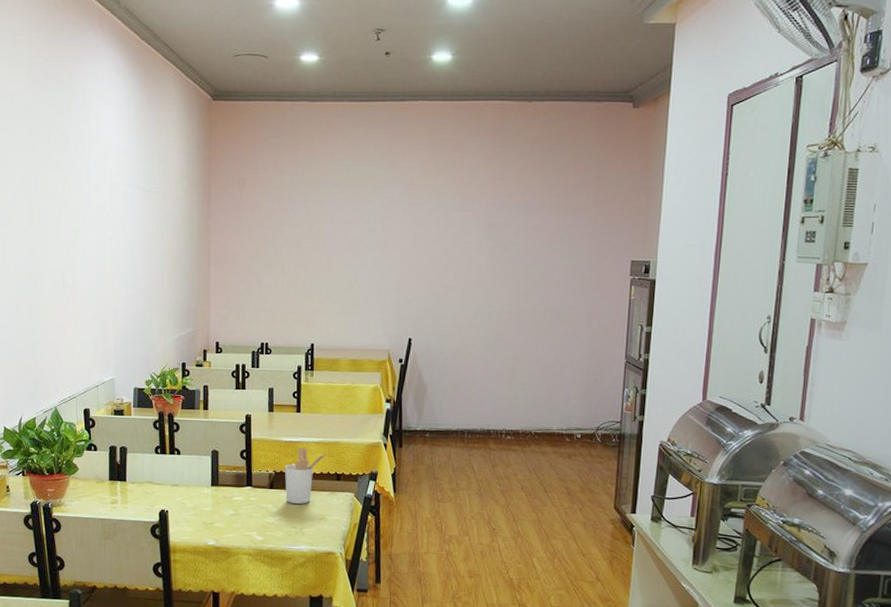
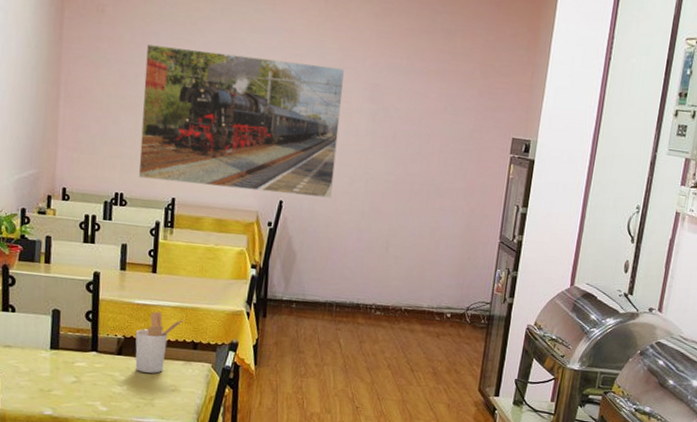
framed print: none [280,208,463,333] -> present [138,44,345,198]

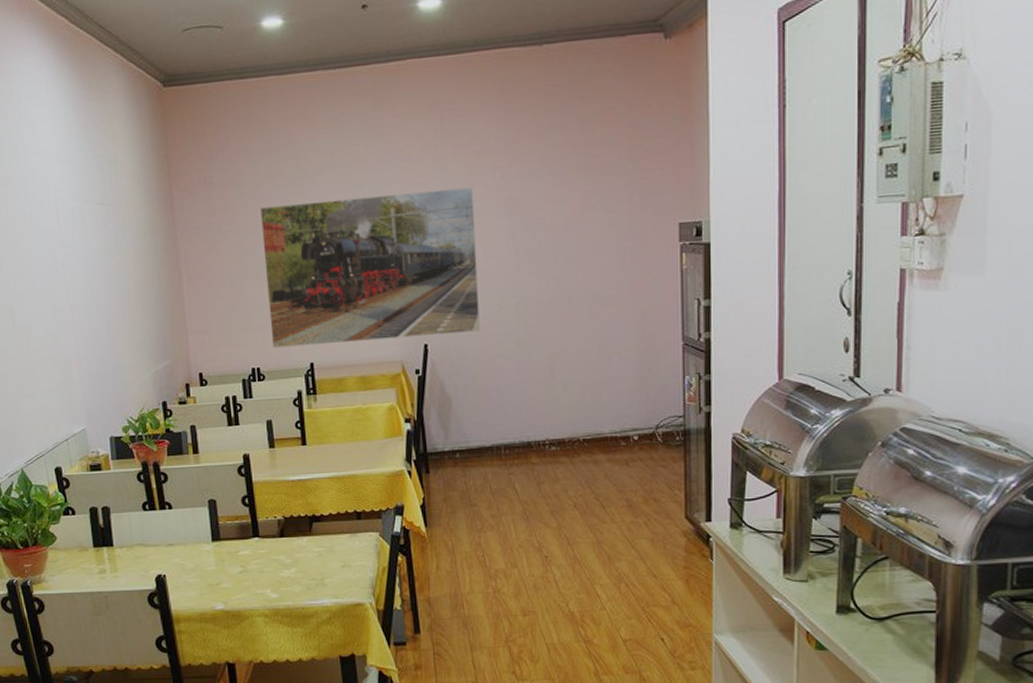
utensil holder: present [135,311,185,373] -> none [294,485,344,552]

